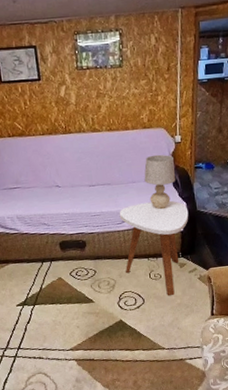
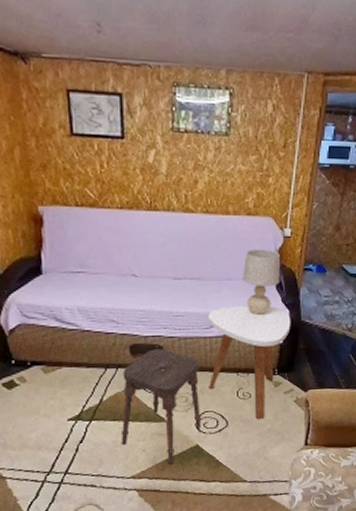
stool: none [56,243,122,338] -> present [120,349,201,465]

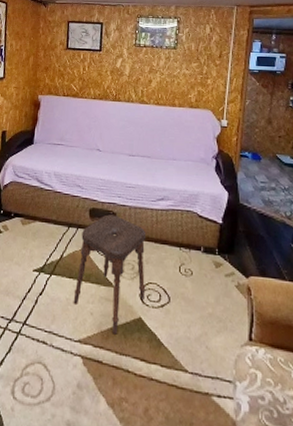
side table: present [207,305,291,420] -> none [154,183,230,302]
table lamp: present [242,249,281,315] -> none [185,135,219,194]

